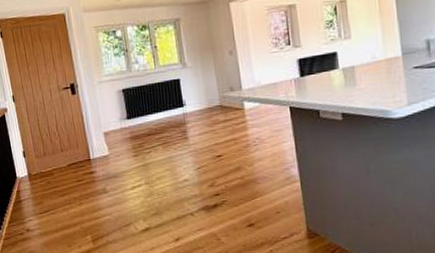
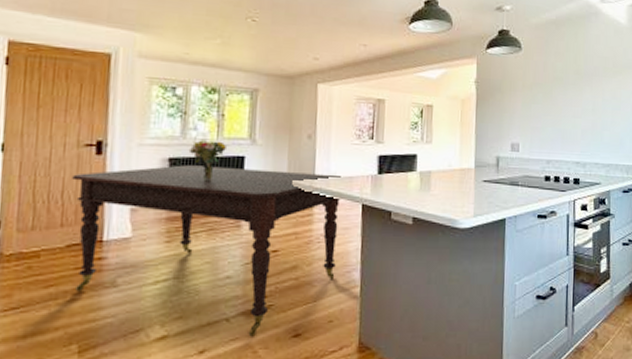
dining table: none [60,83,275,227] -> present [72,165,341,337]
bouquet: none [135,69,165,105] -> present [188,140,228,182]

